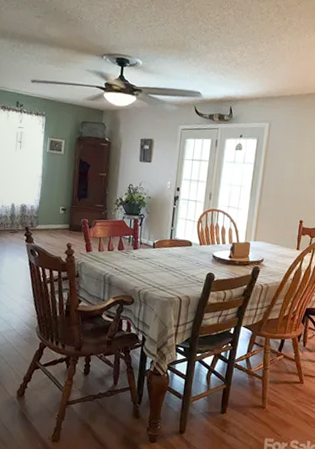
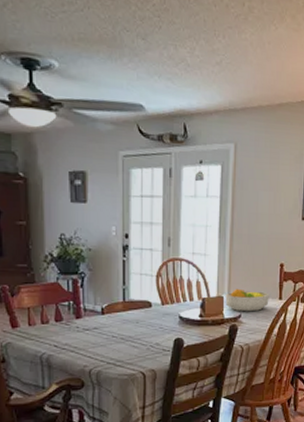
fruit bowl: none [251,237,289,258] -> present [225,288,269,312]

